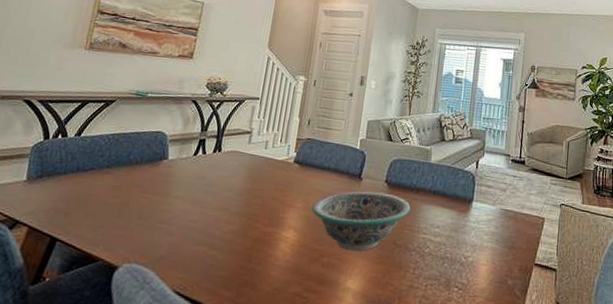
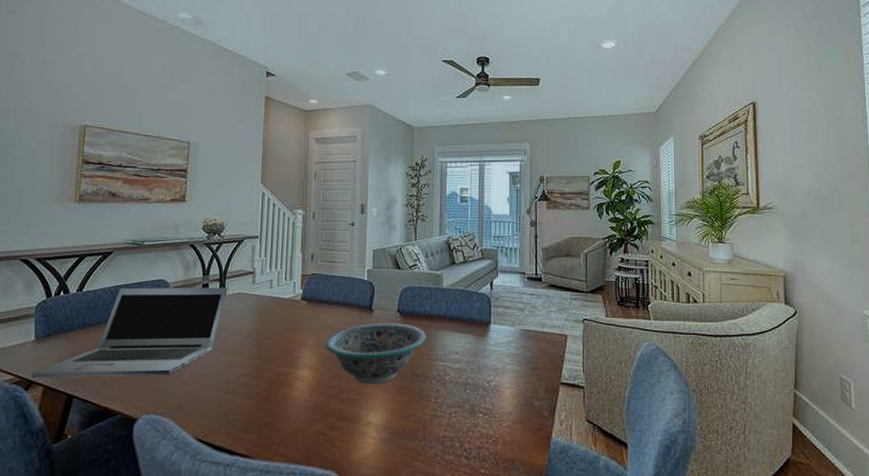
laptop: none [17,136,224,226] -> present [31,287,228,379]

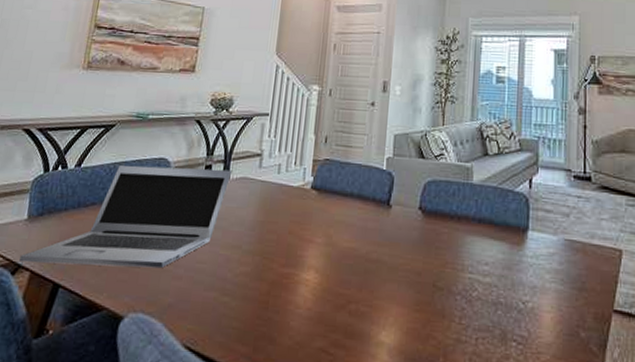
decorative bowl: present [324,323,426,385] -> none [333,221,451,296]

